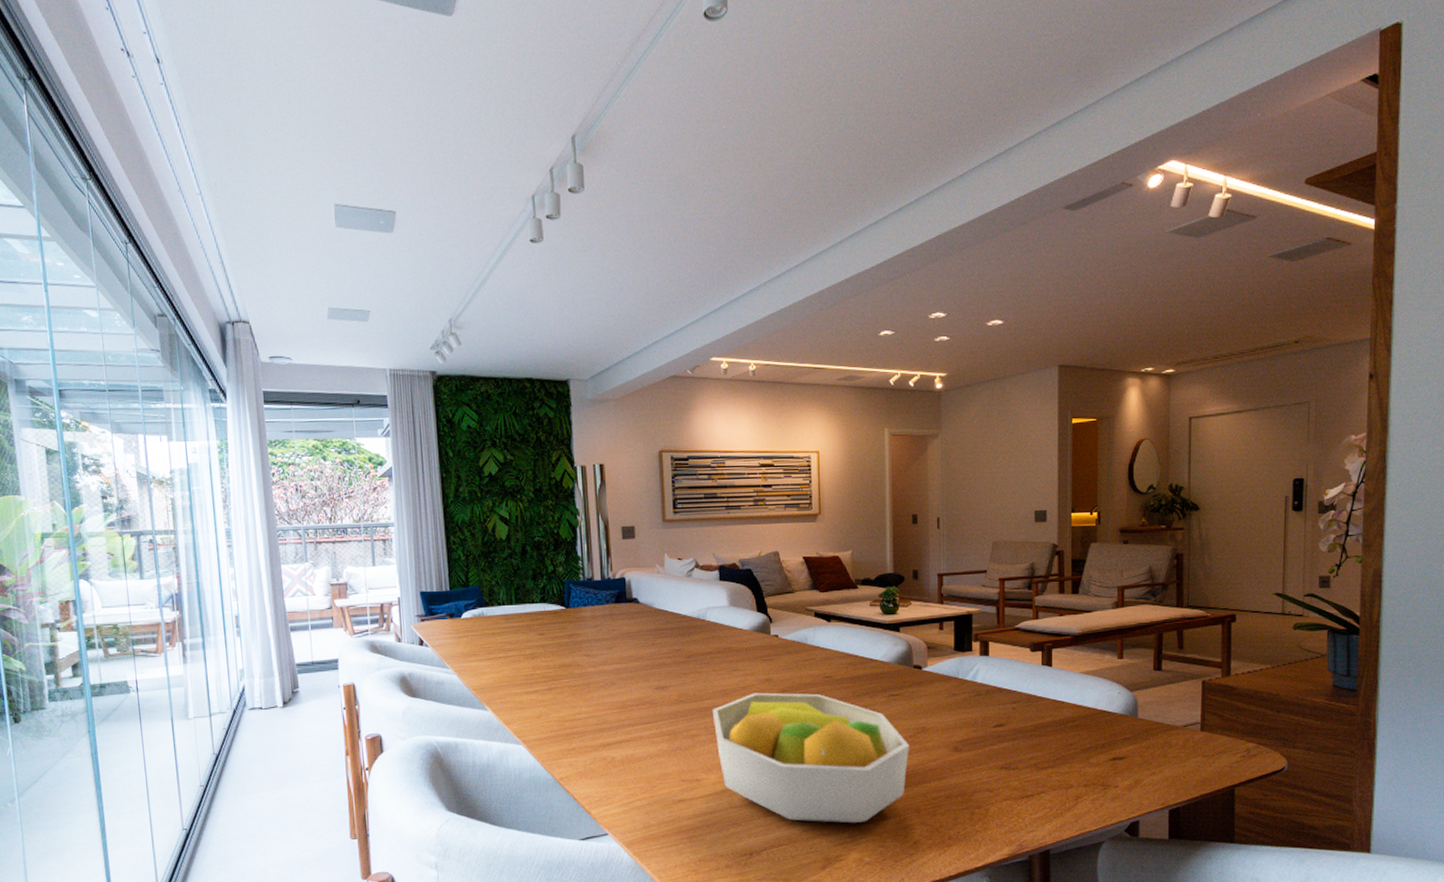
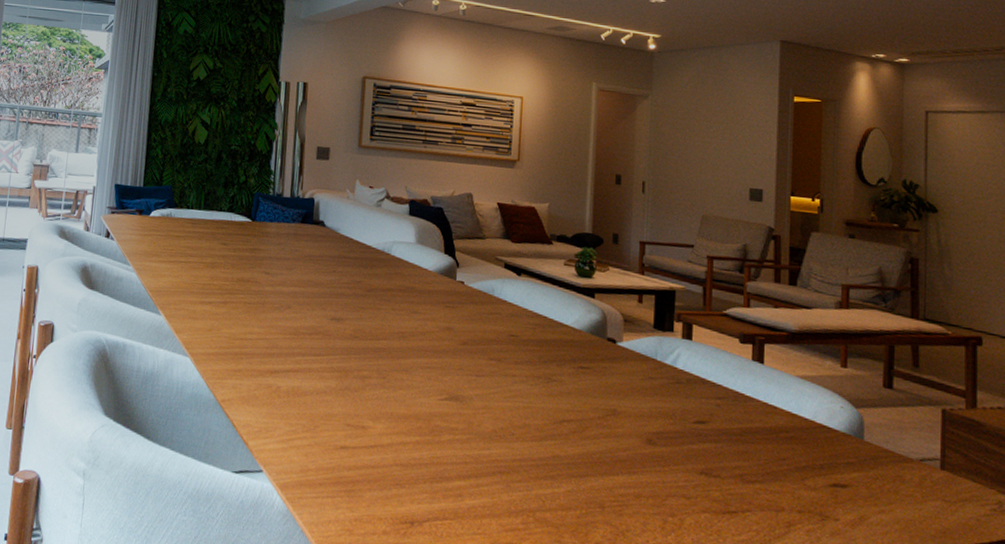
fruit bowl: present [712,692,909,824] -> none [387,340,597,509]

